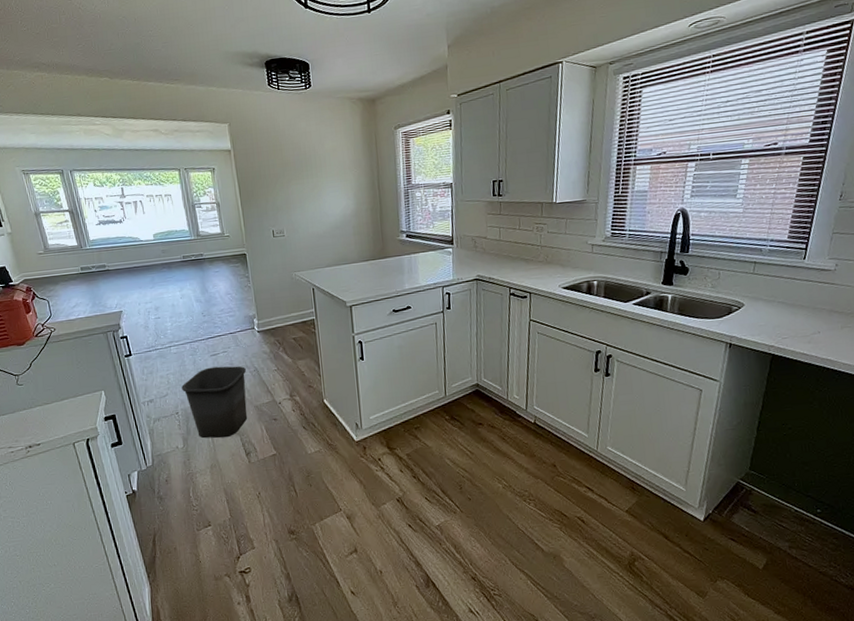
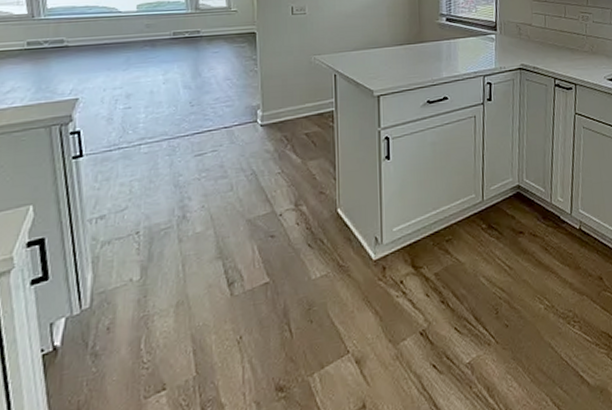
waste bin: present [182,366,248,439] -> none [149,168,240,266]

